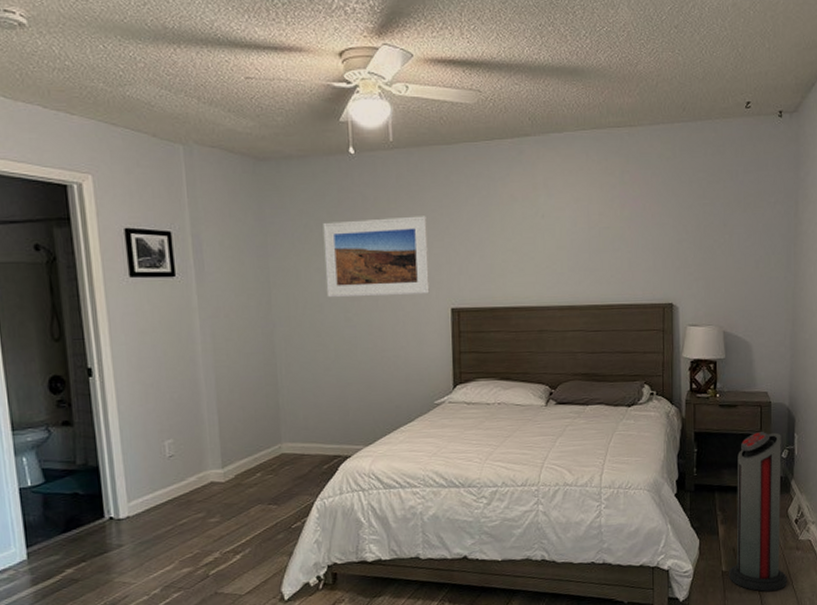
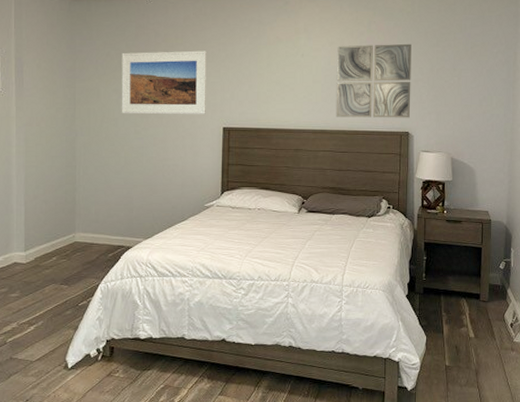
wall art: none [584,196,674,290] -> present [336,43,411,118]
air purifier: present [729,432,787,592] -> none [452,245,503,386]

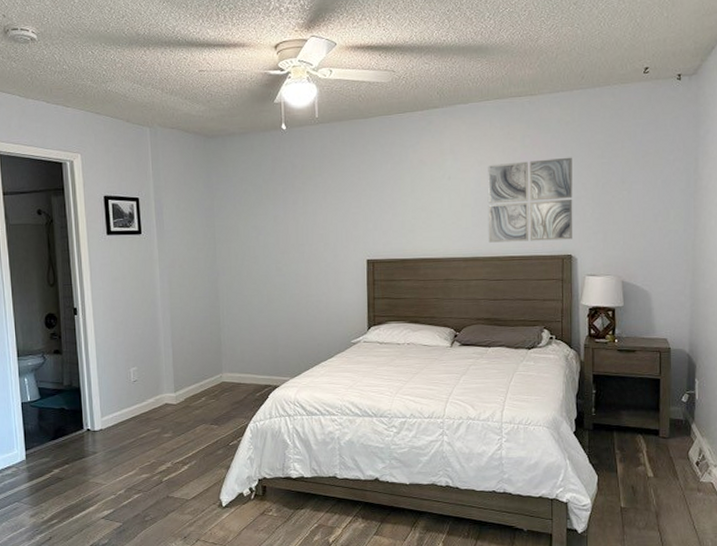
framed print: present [121,50,206,115] -> none [259,180,348,251]

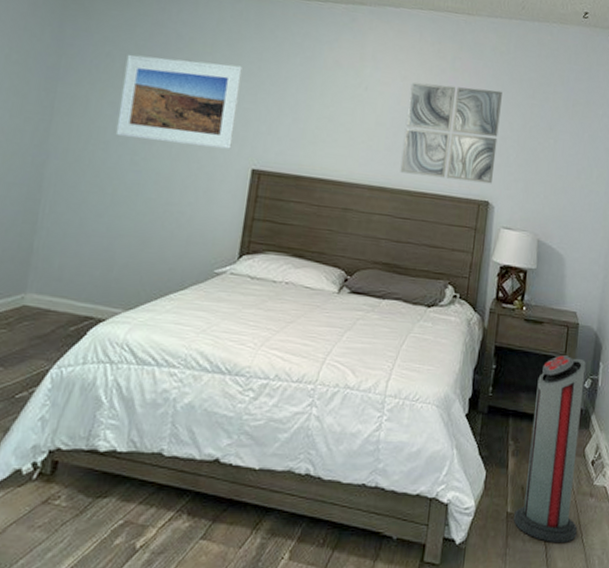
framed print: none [259,180,348,251] -> present [115,54,243,149]
air purifier: none [628,376,688,529] -> present [514,355,586,542]

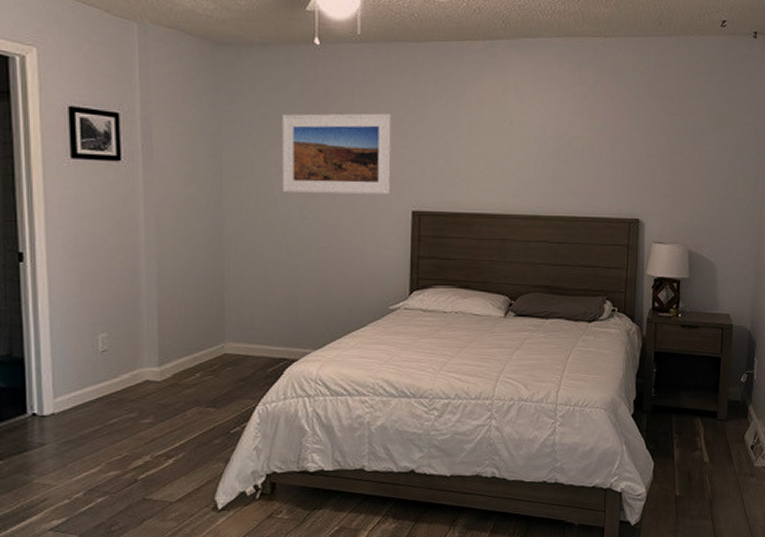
wall art: present [400,82,502,184] -> none [551,110,645,202]
air purifier: present [514,355,586,542] -> none [682,355,741,518]

